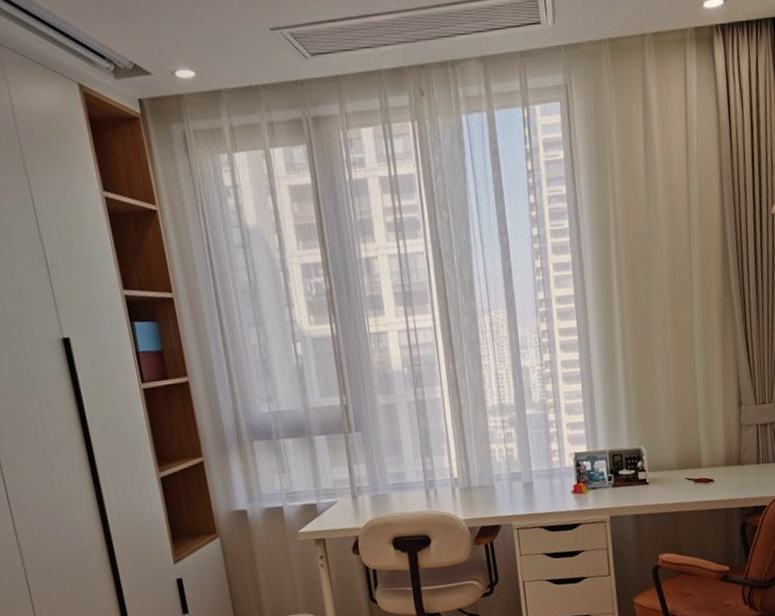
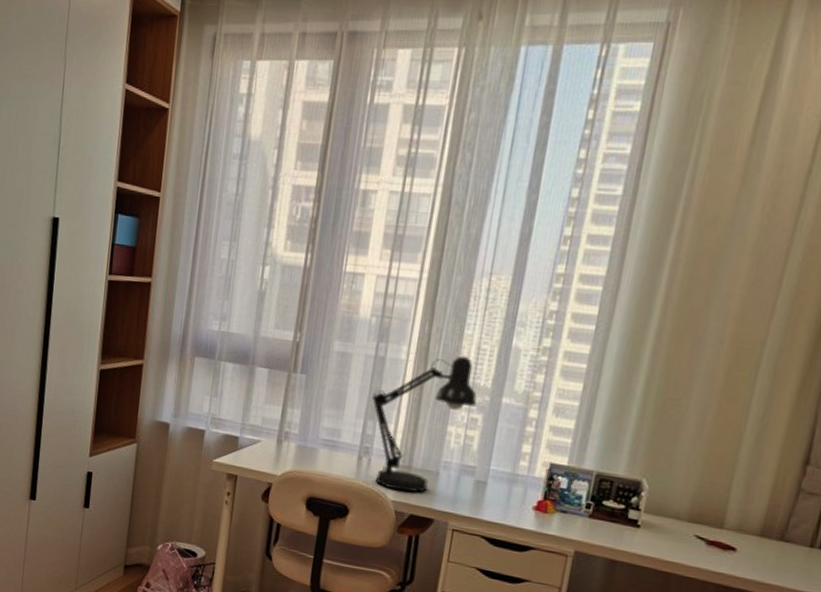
desk lamp: none [423,383,508,510] -> present [372,355,478,493]

